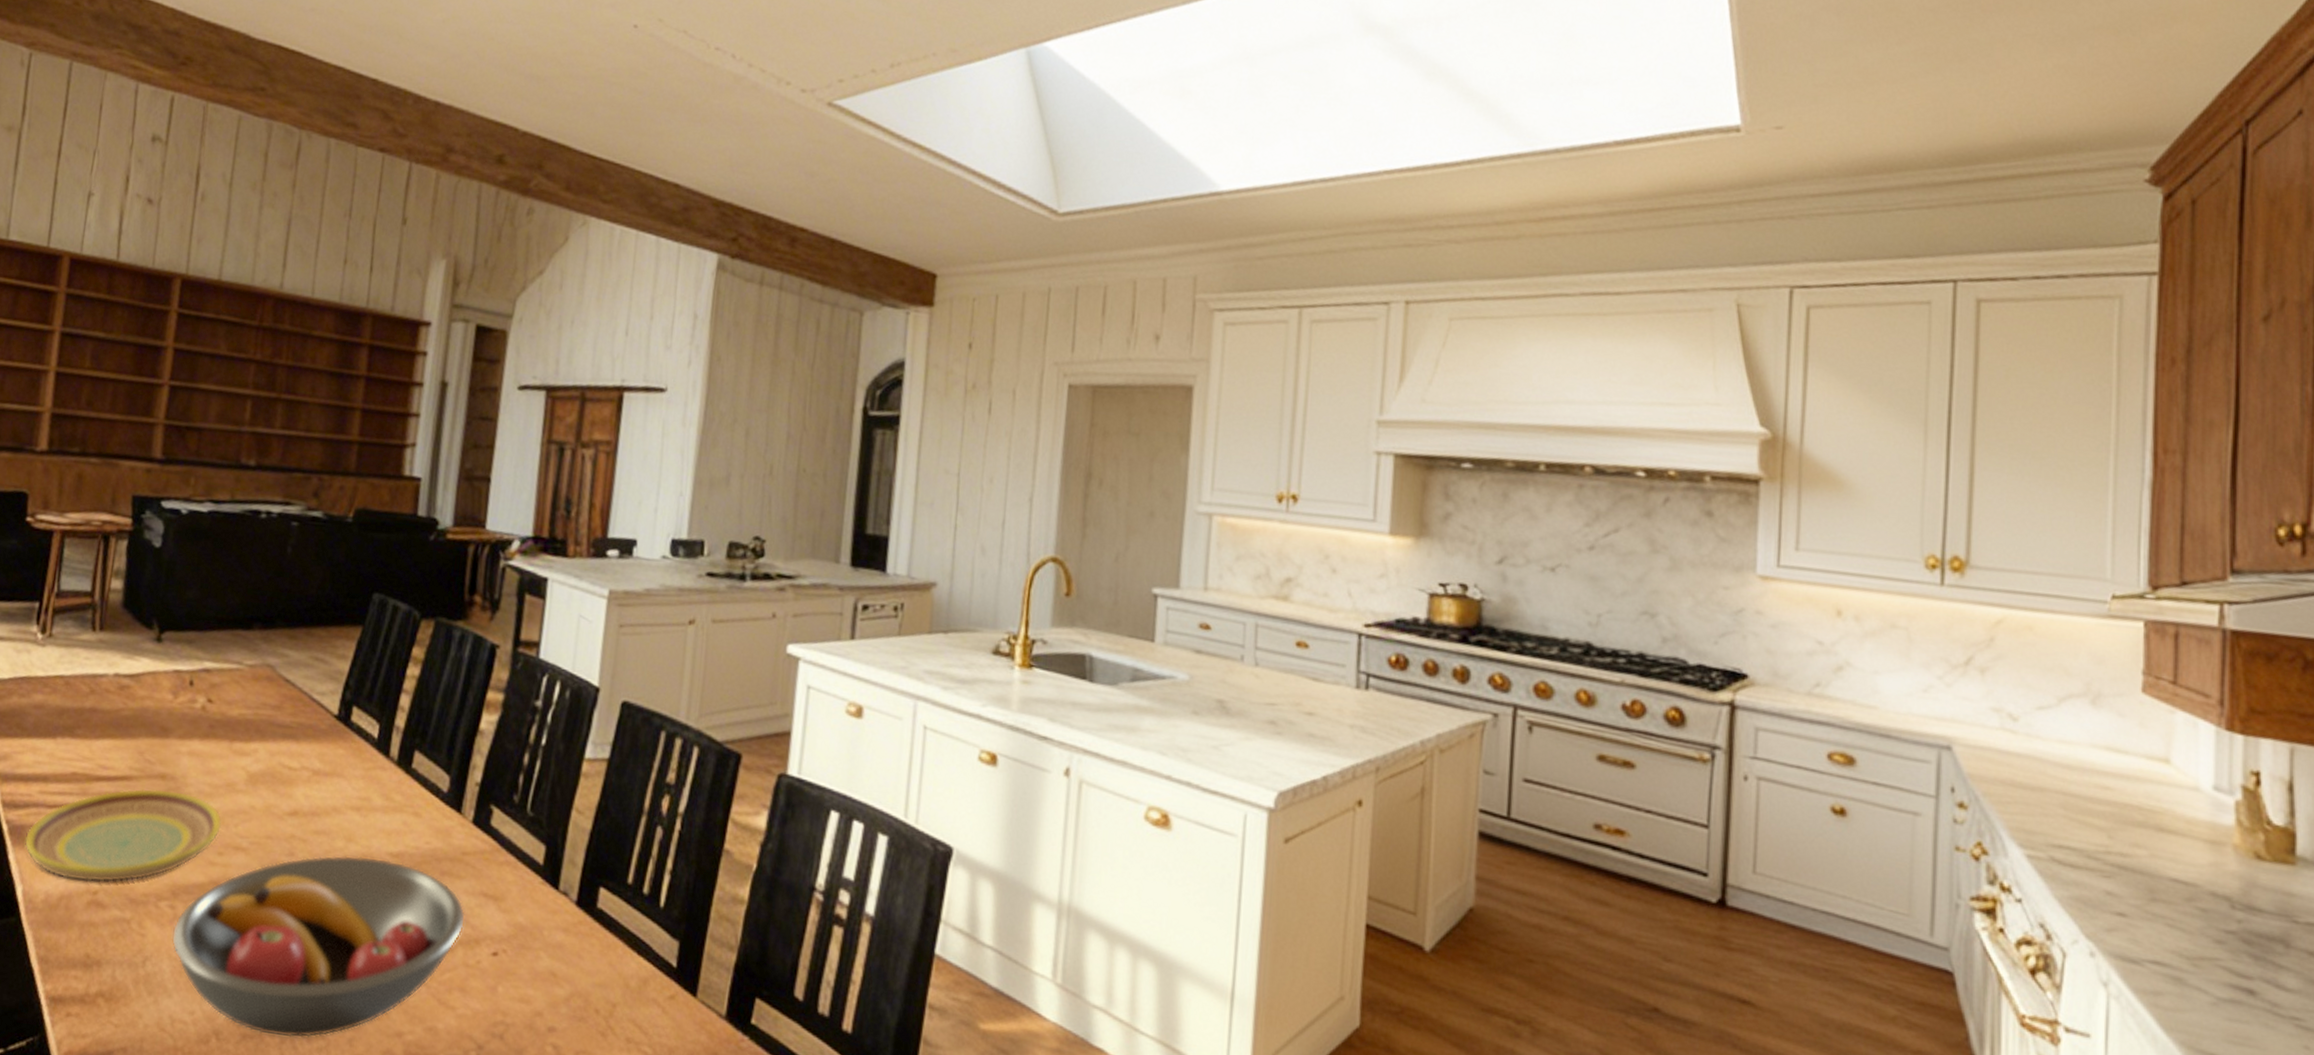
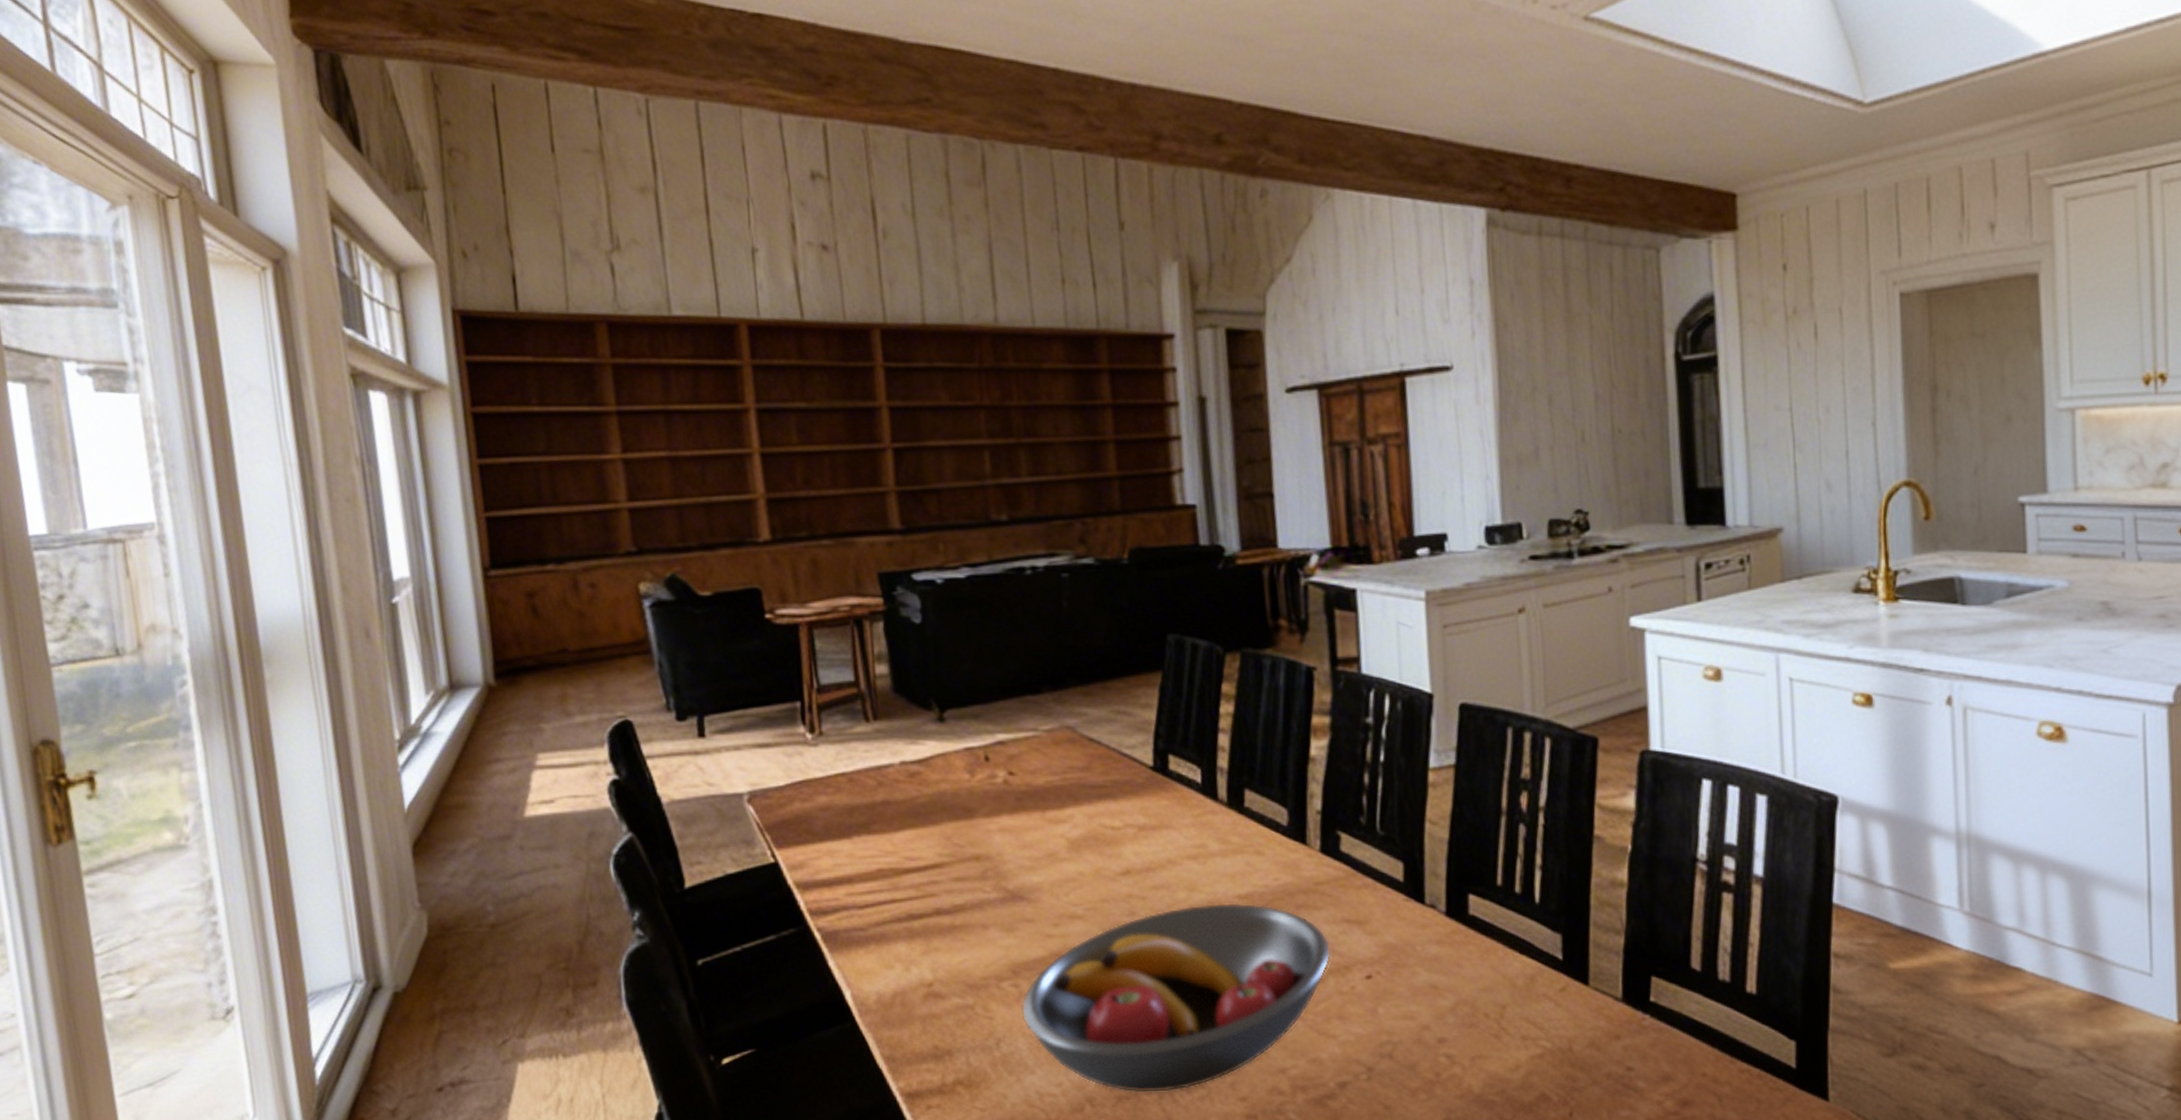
plate: present [25,788,221,883] -> none [842,870,1051,976]

